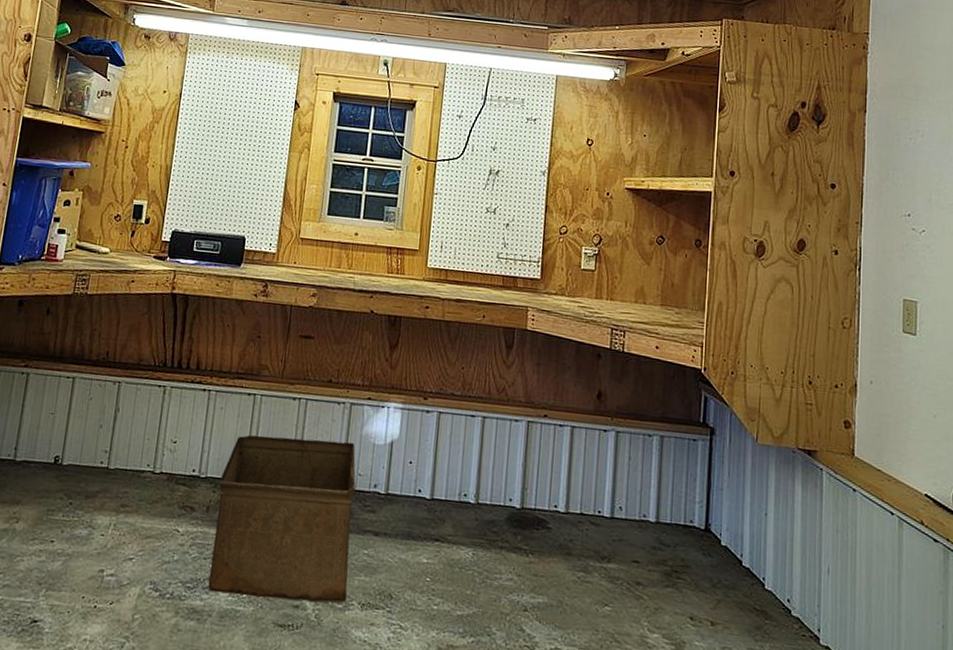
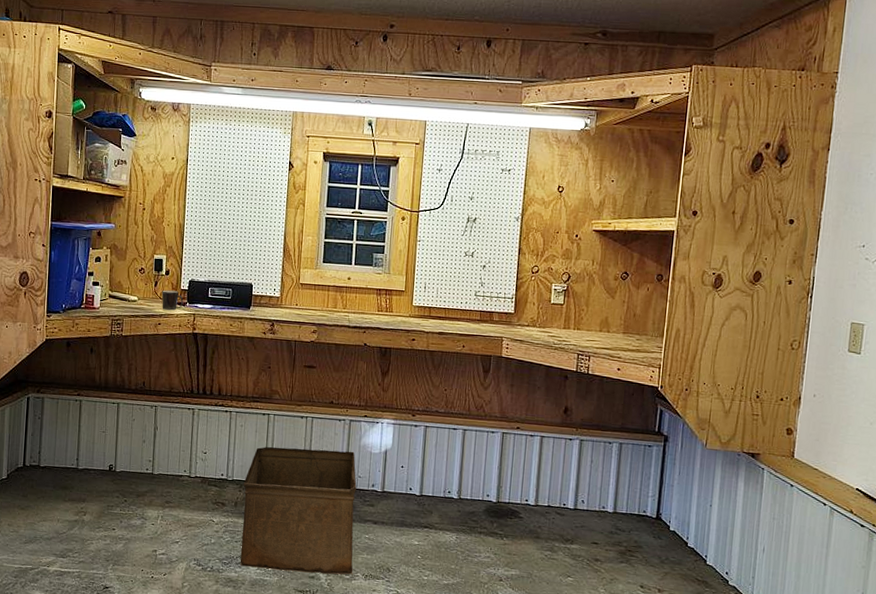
mug: none [137,241,163,268] -> present [161,290,183,312]

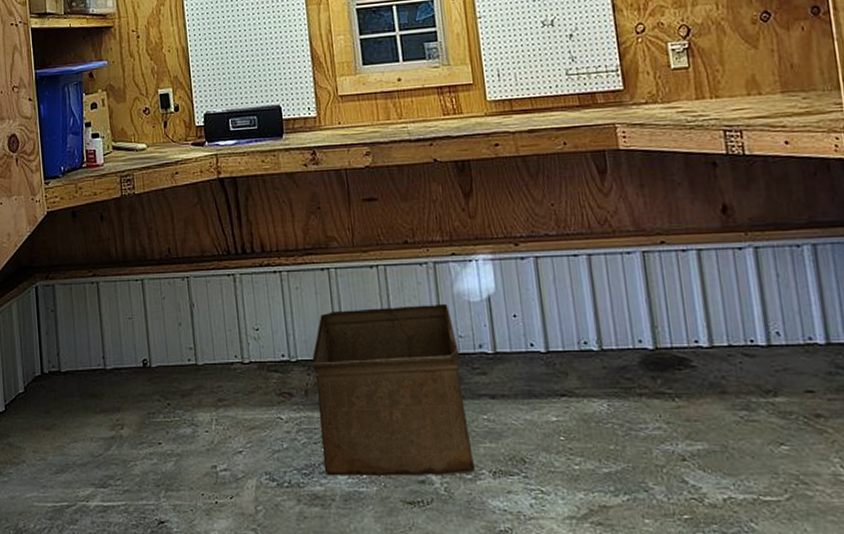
mug: present [161,290,183,312] -> none [173,129,201,157]

